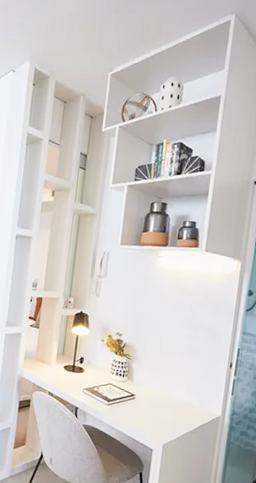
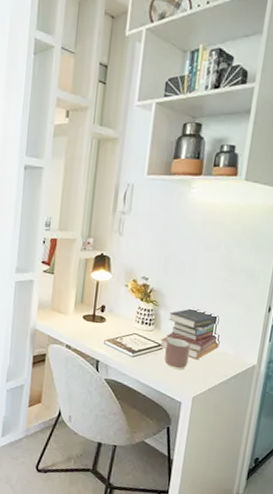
books: none [132,362,187,410] -> present [160,308,220,360]
mug: none [136,389,161,418] -> present [164,338,191,370]

